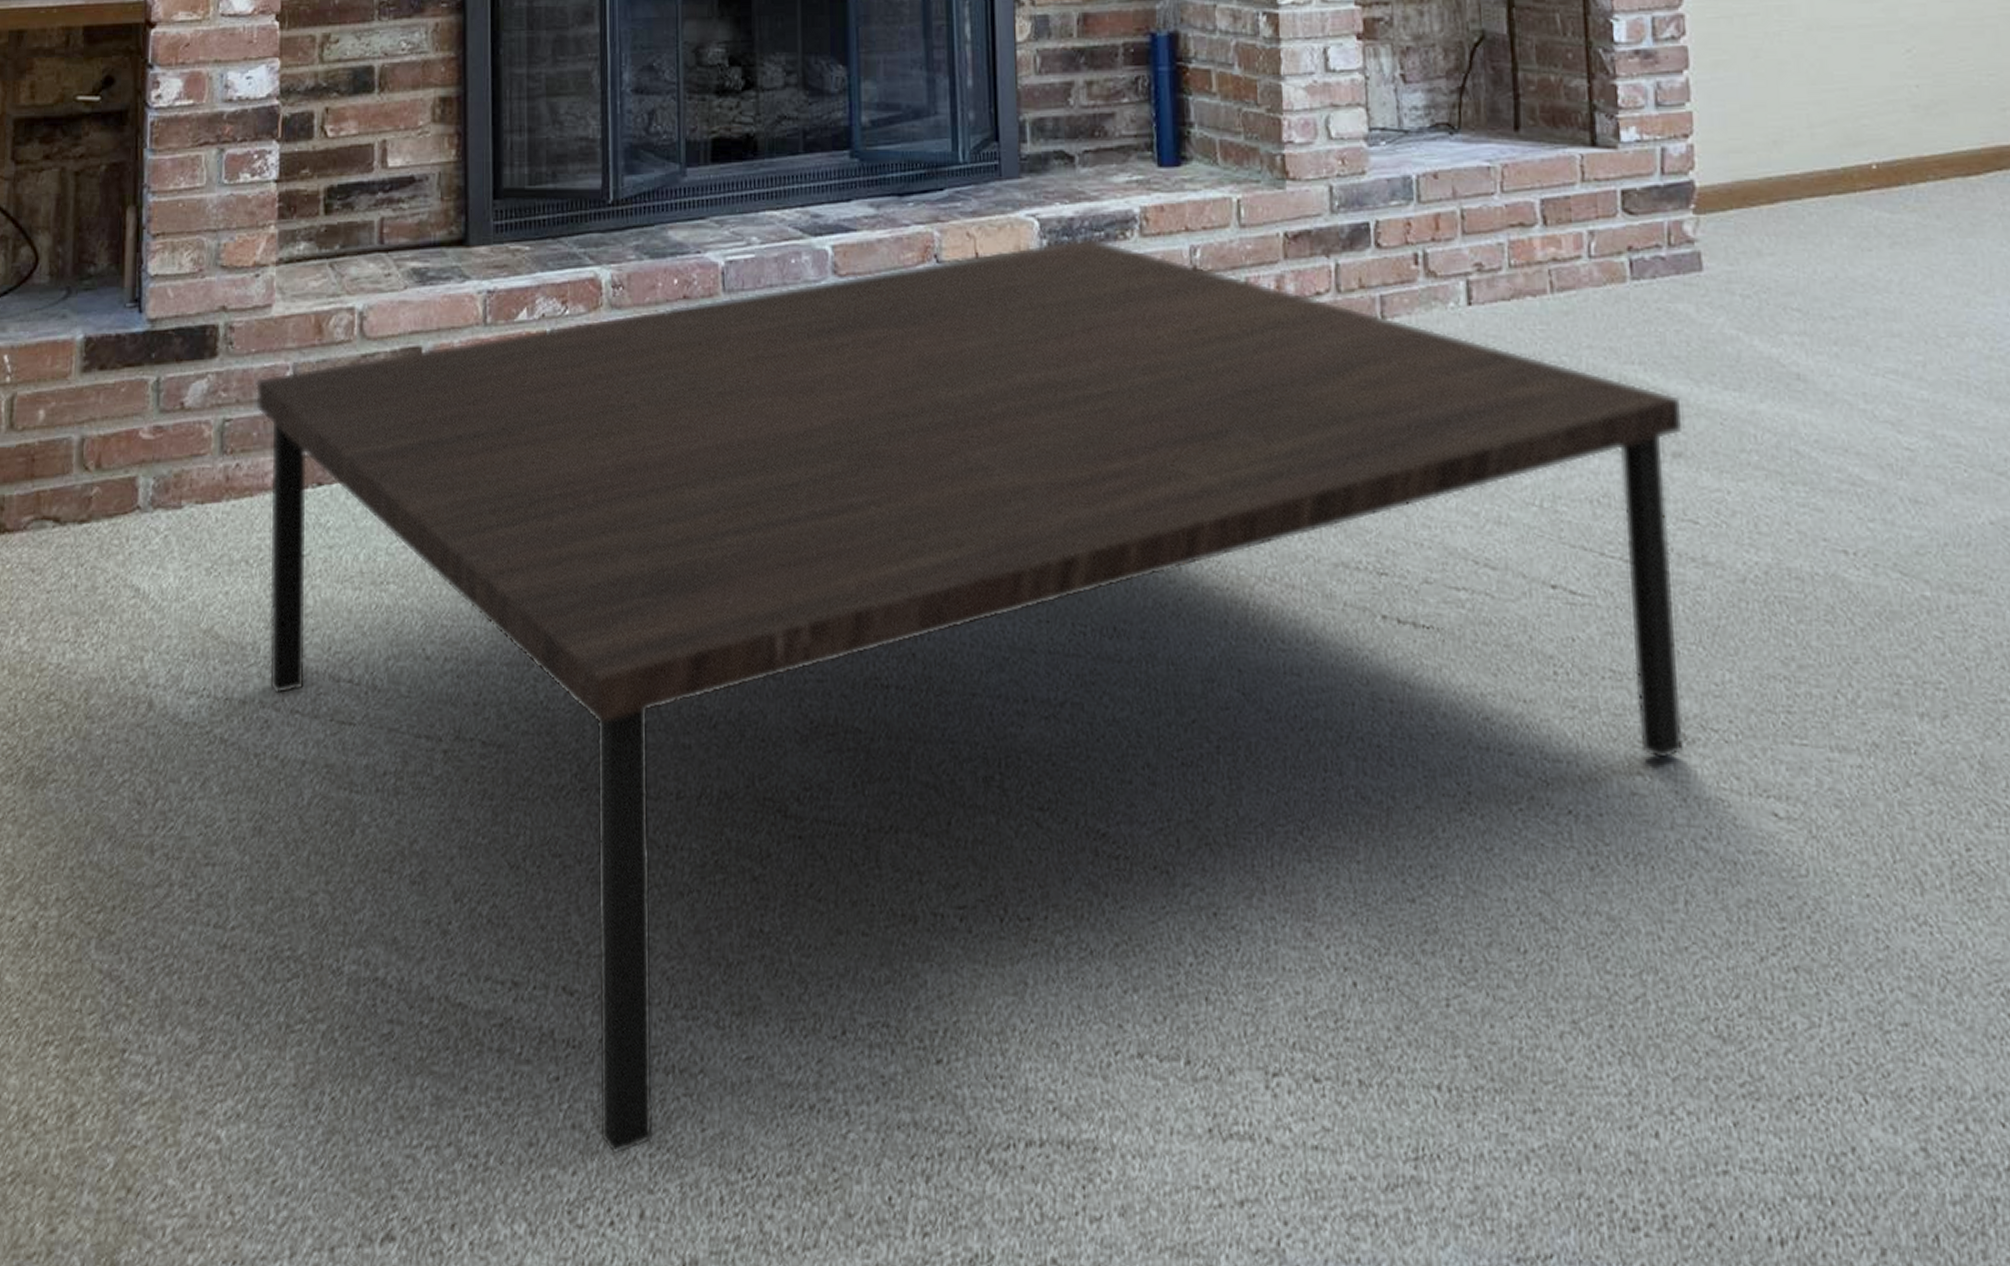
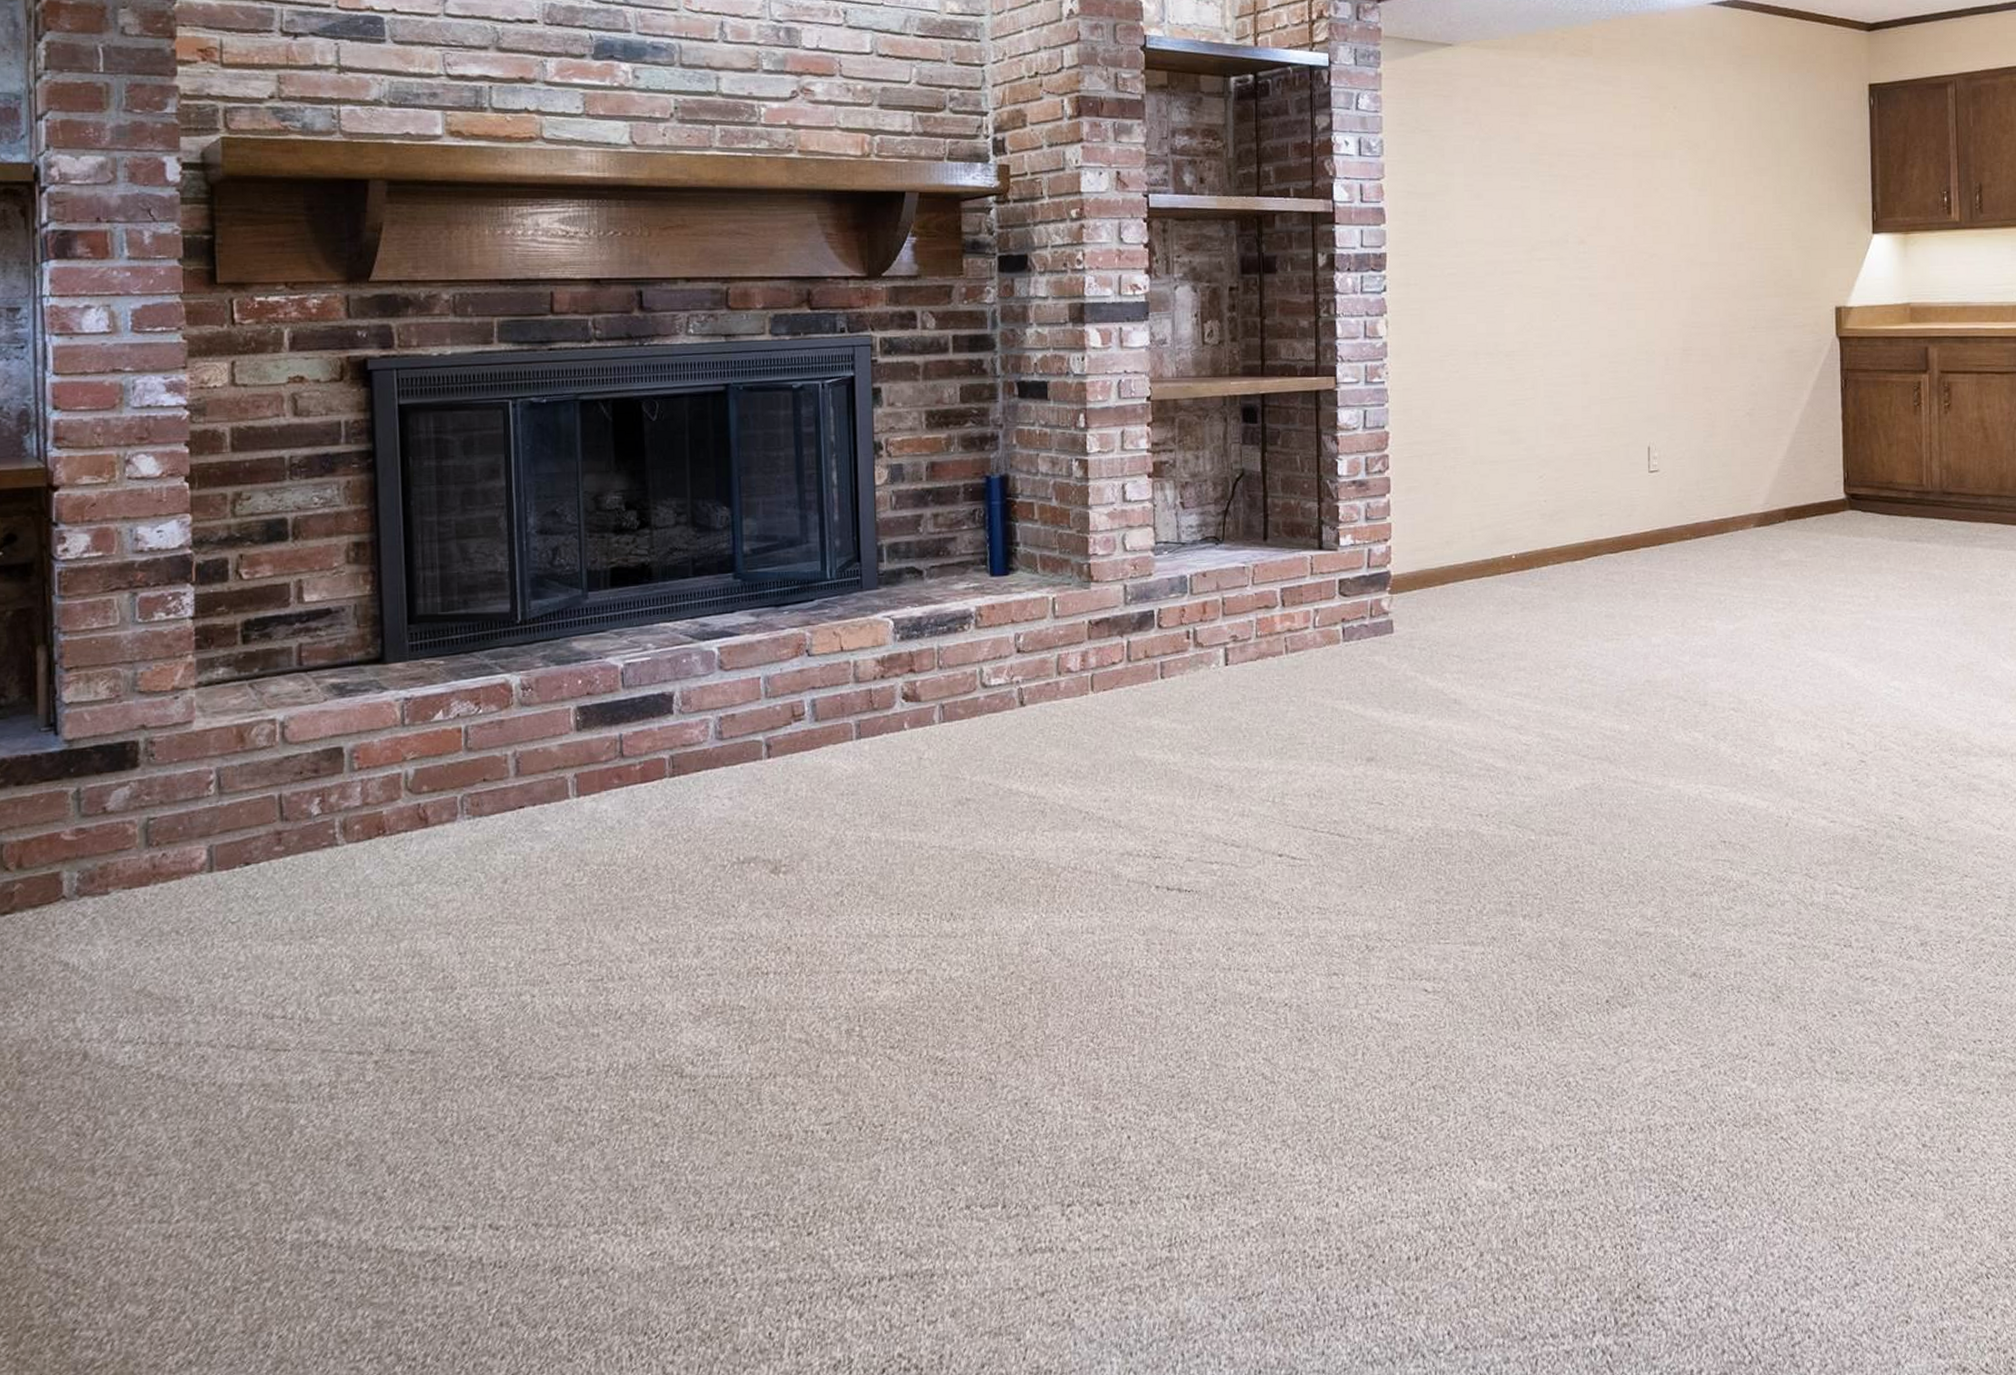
coffee table: present [256,237,1685,1155] -> none [180,630,1376,1339]

